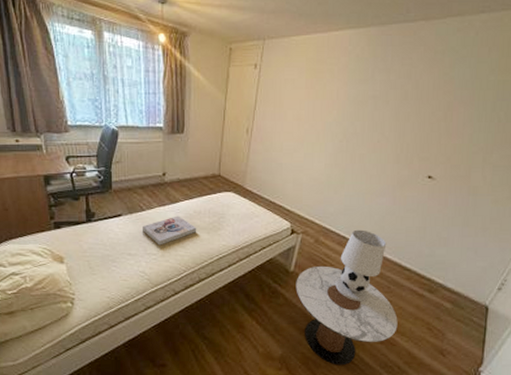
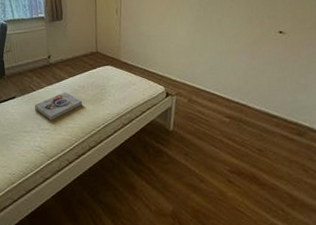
side table: present [296,265,398,366] -> none [176,122,276,215]
table lamp: present [335,229,387,301] -> none [212,85,253,152]

